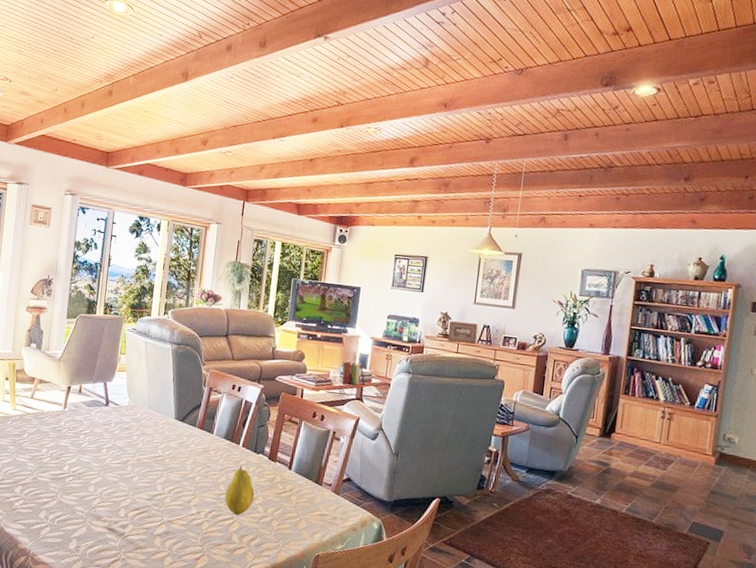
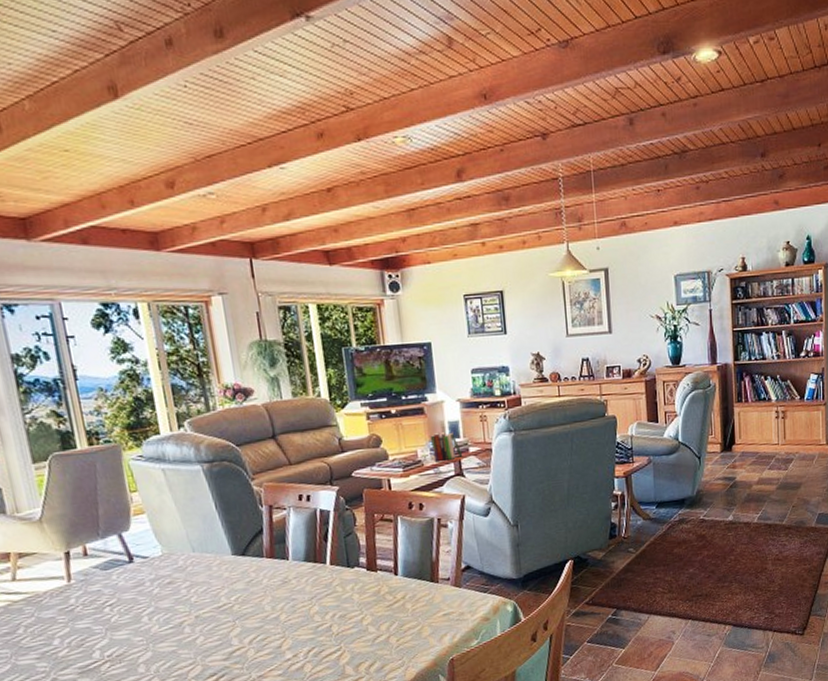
fruit: present [224,465,255,515] -> none [323,586,361,645]
picture frame: present [448,321,478,344] -> none [543,359,578,385]

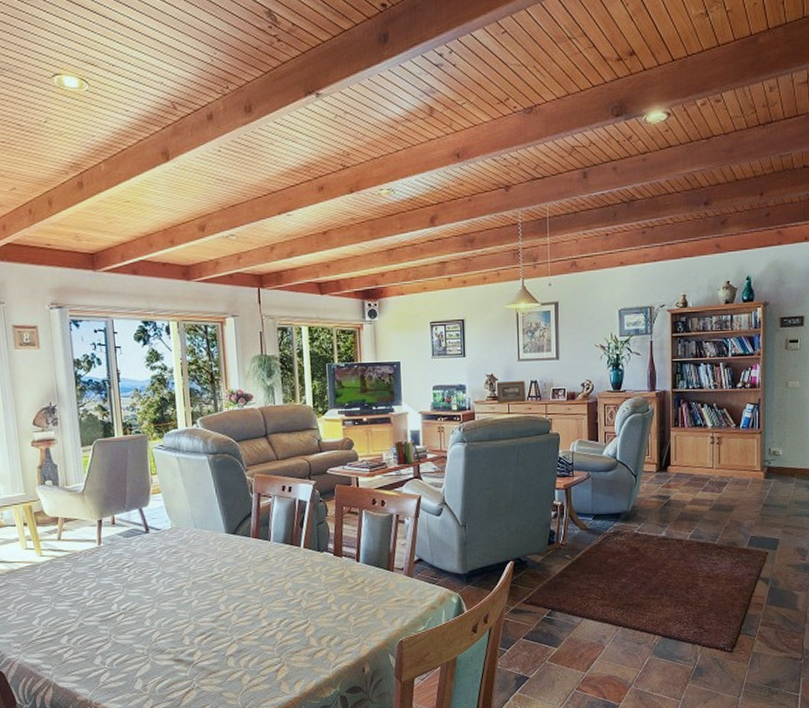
picture frame: none [543,359,578,385] -> present [496,381,526,403]

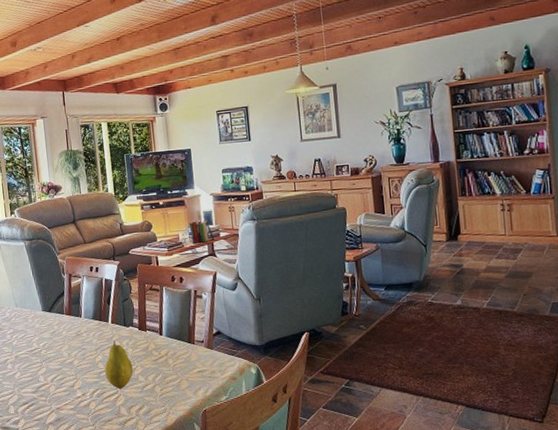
fruit: none [294,567,326,618] -> present [105,341,134,389]
picture frame: present [496,381,526,403] -> none [281,160,311,182]

